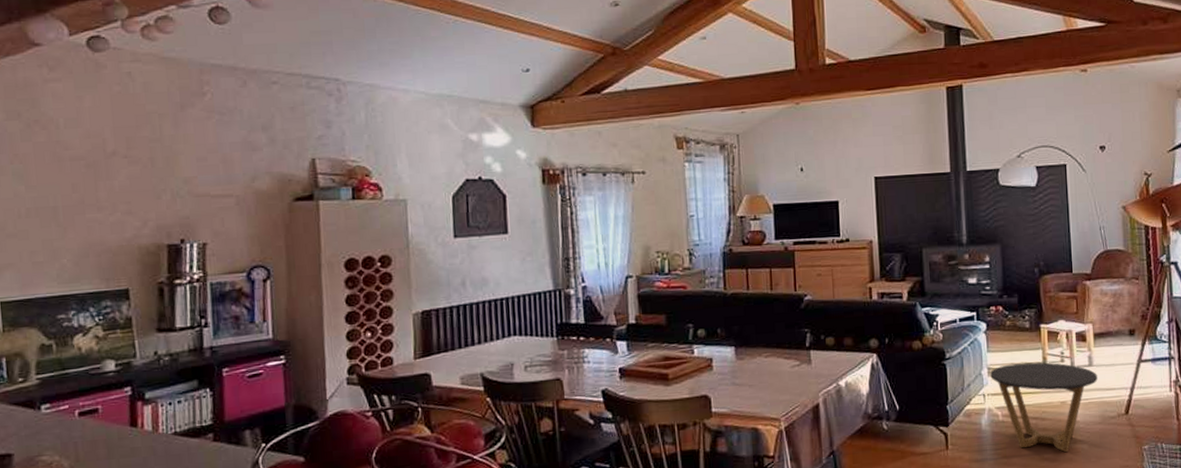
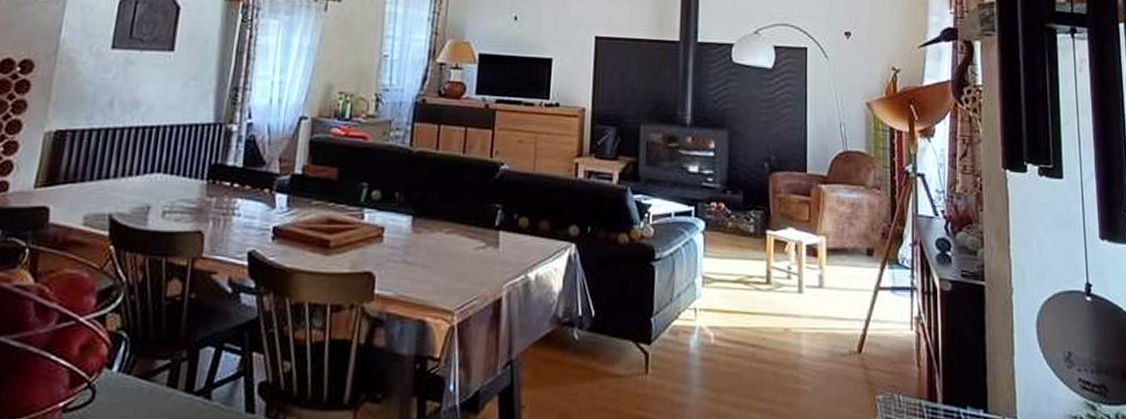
side table: present [990,362,1098,453] -> none [705,274,828,394]

